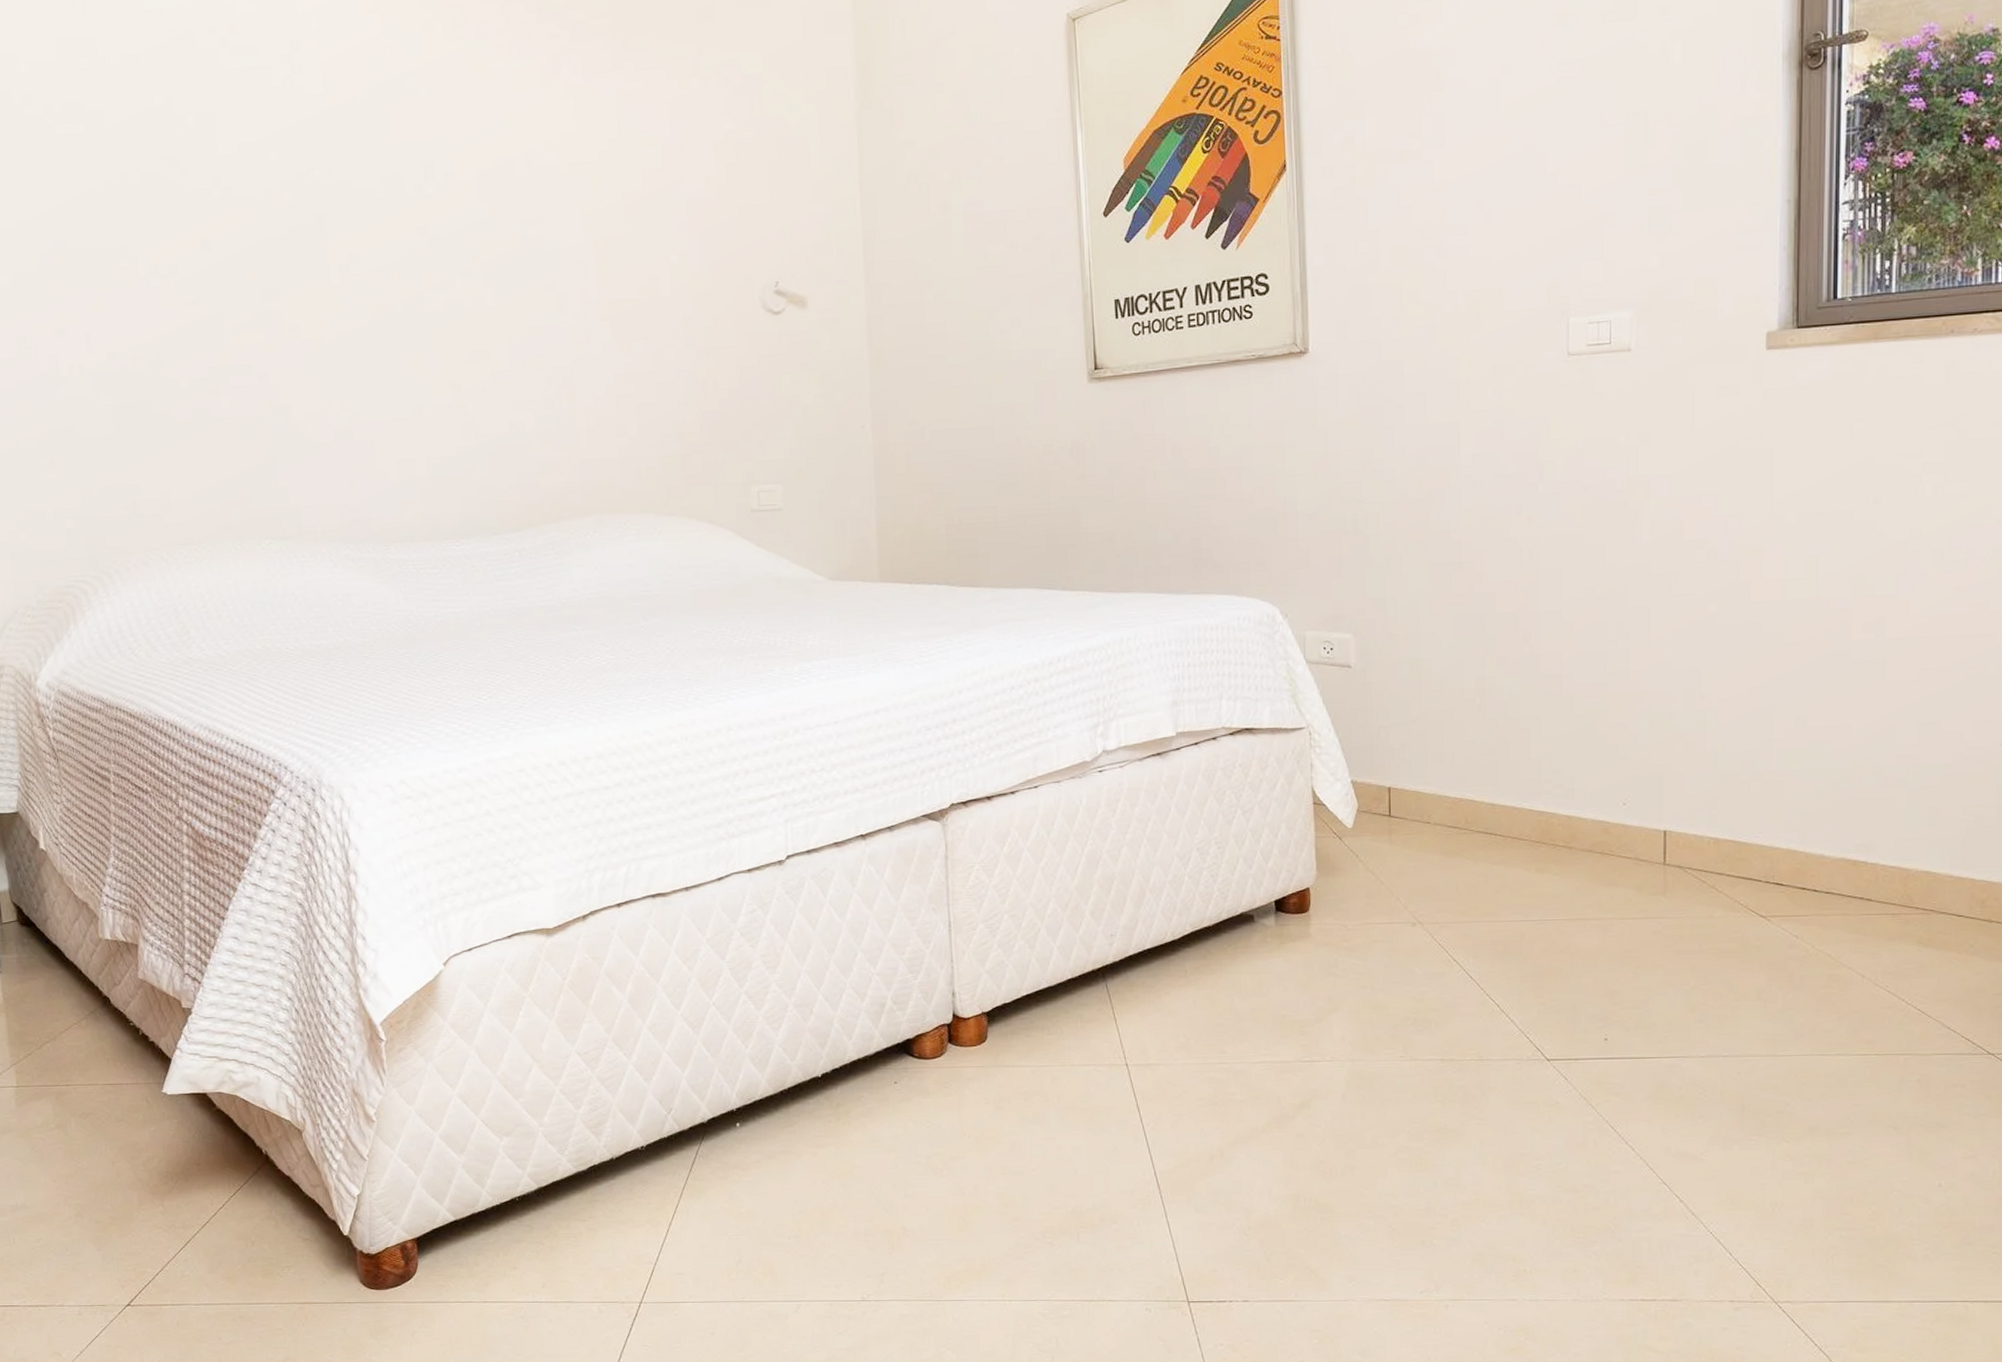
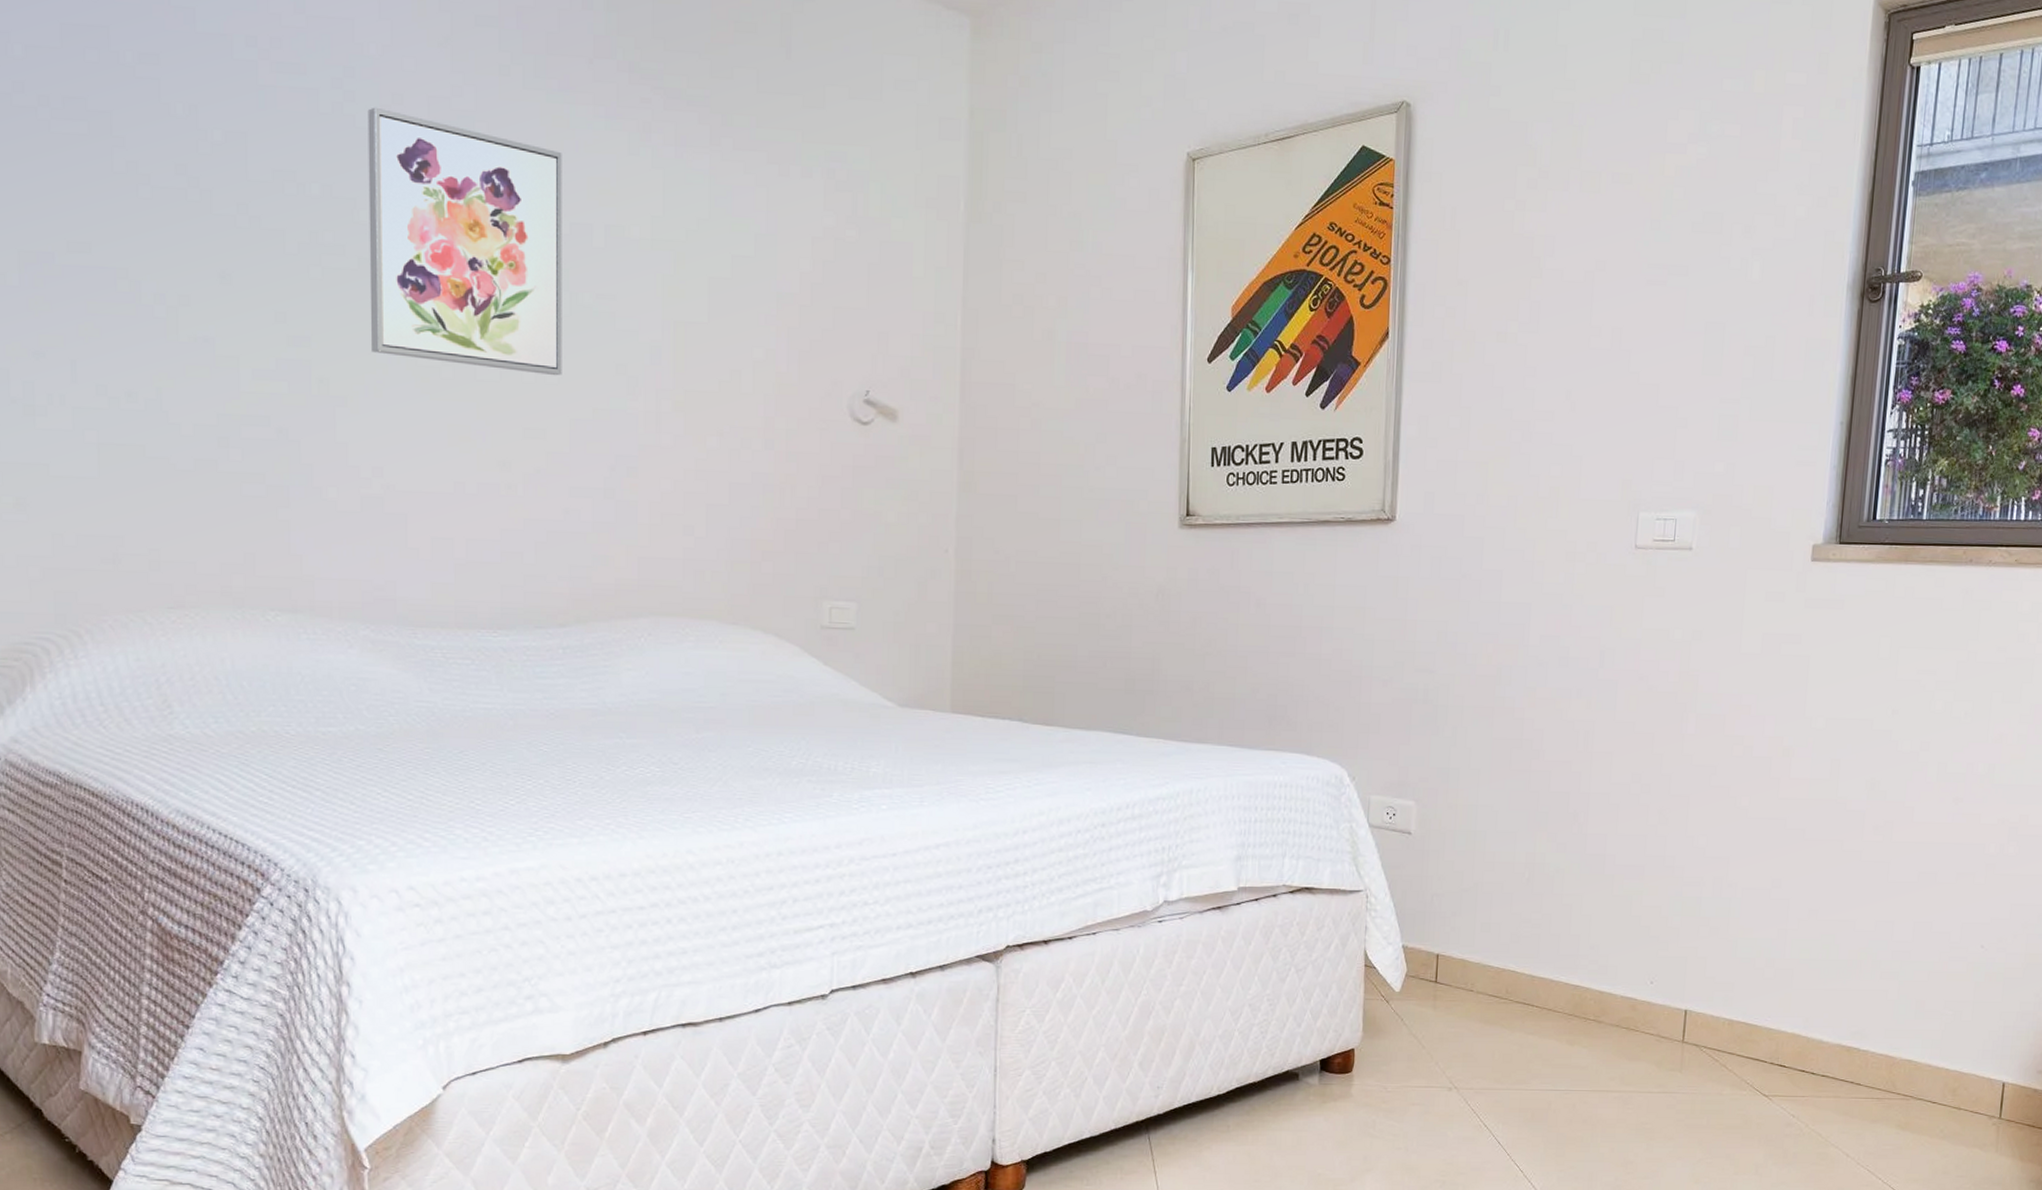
wall art: none [313,75,499,301] -> present [367,107,562,376]

